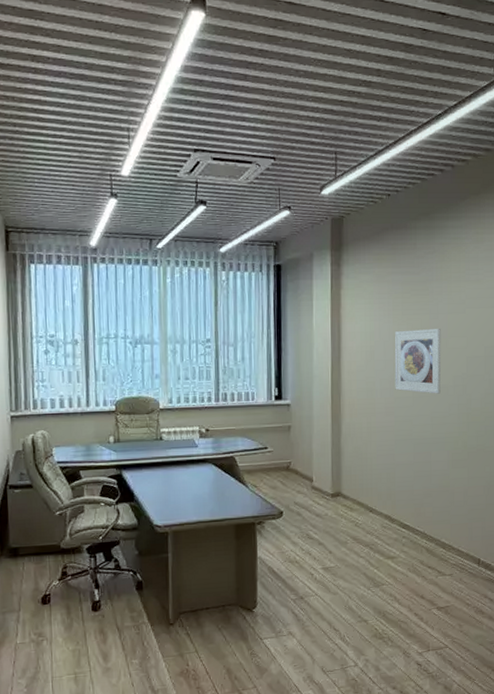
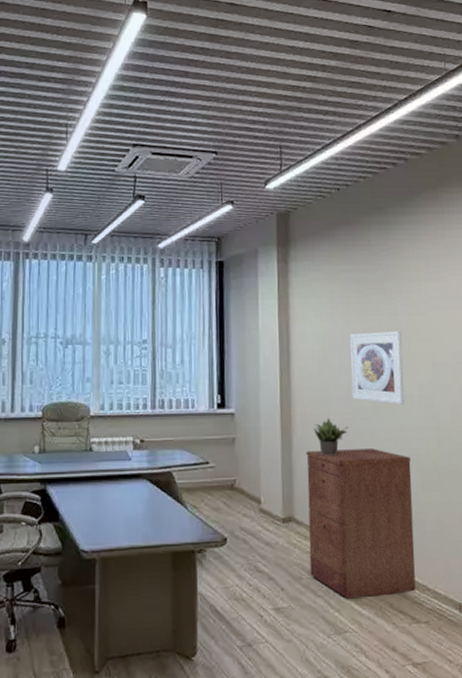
filing cabinet: none [353,432,444,558] -> present [306,448,416,599]
potted plant: none [360,406,391,441] -> present [313,417,348,457]

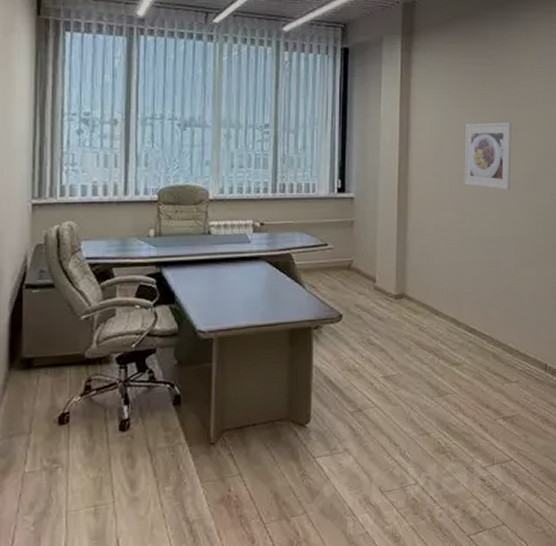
filing cabinet: present [306,448,416,599] -> none [418,230,512,365]
potted plant: present [313,417,348,457] -> none [427,202,459,238]

